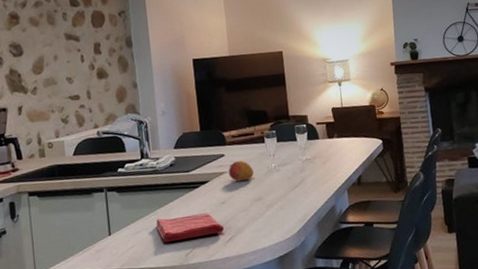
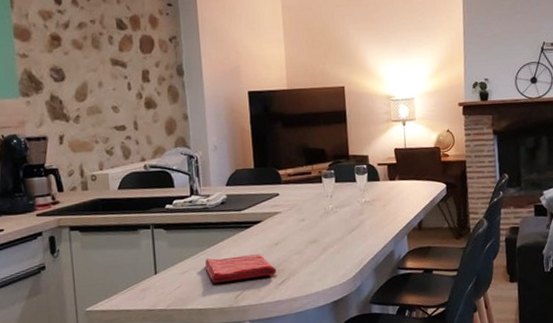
fruit: present [228,161,254,181] -> none [282,201,310,222]

